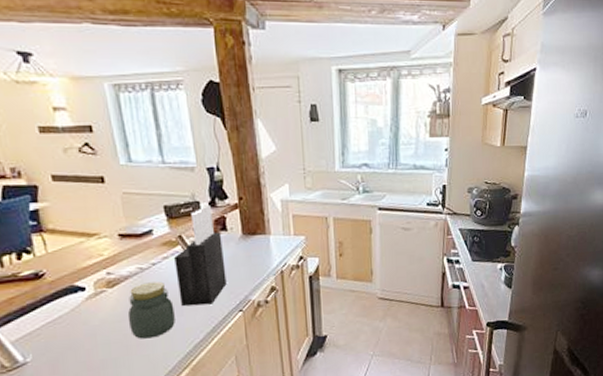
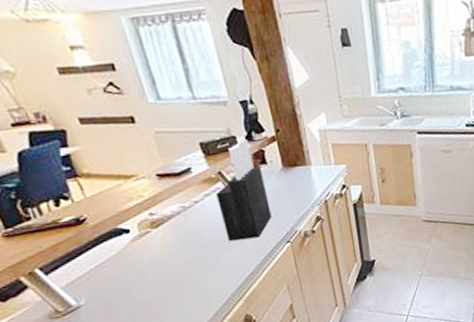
jar: present [127,281,175,339] -> none [175,219,224,276]

